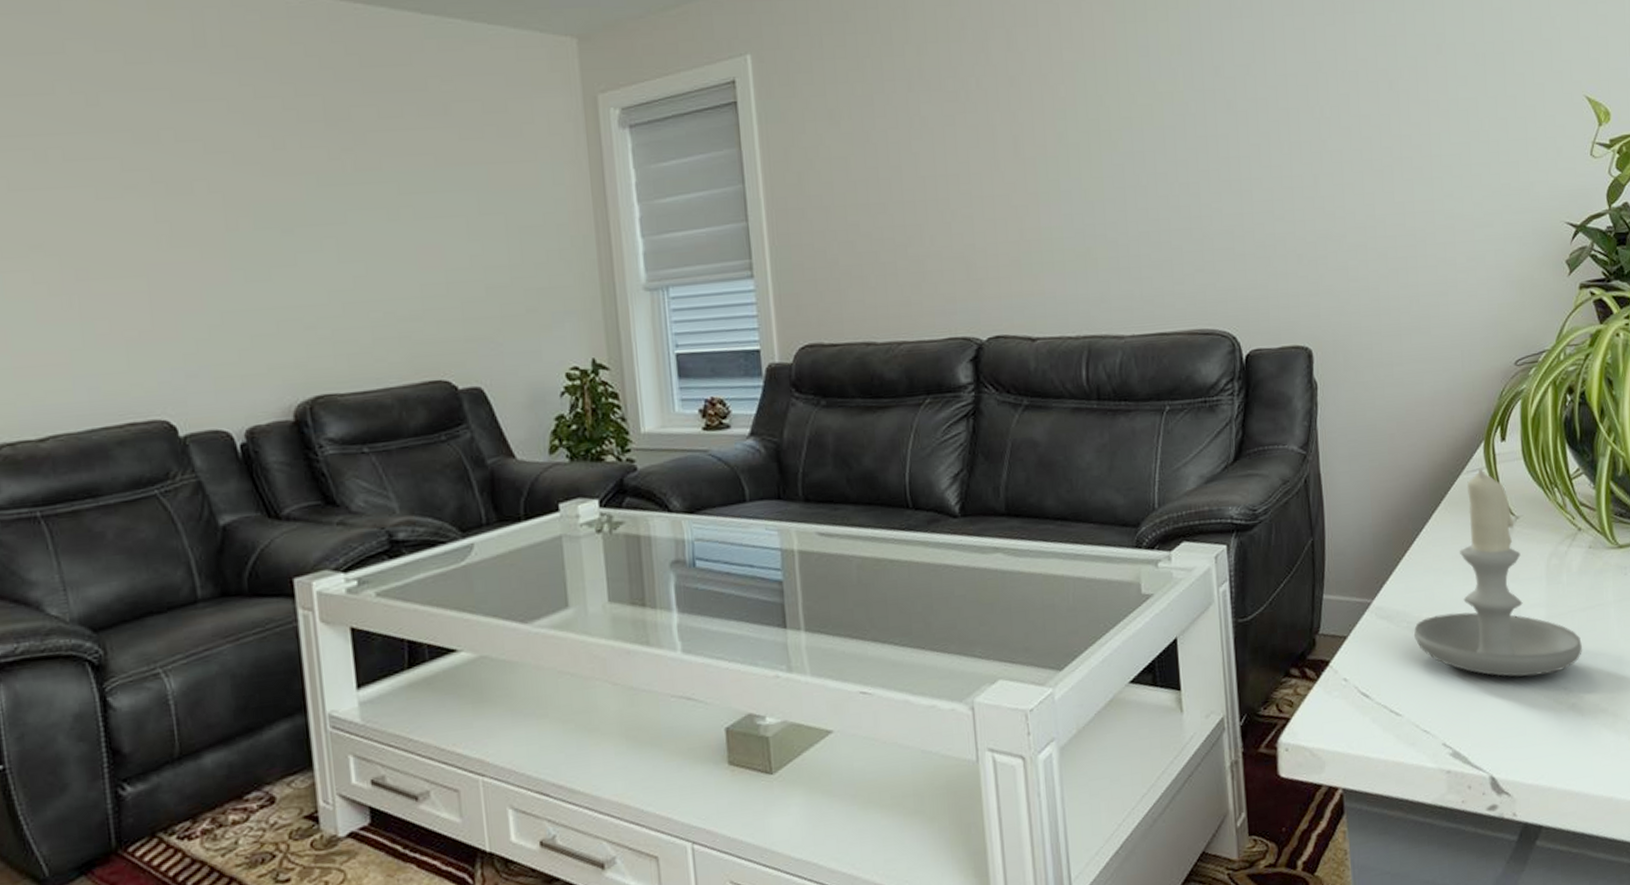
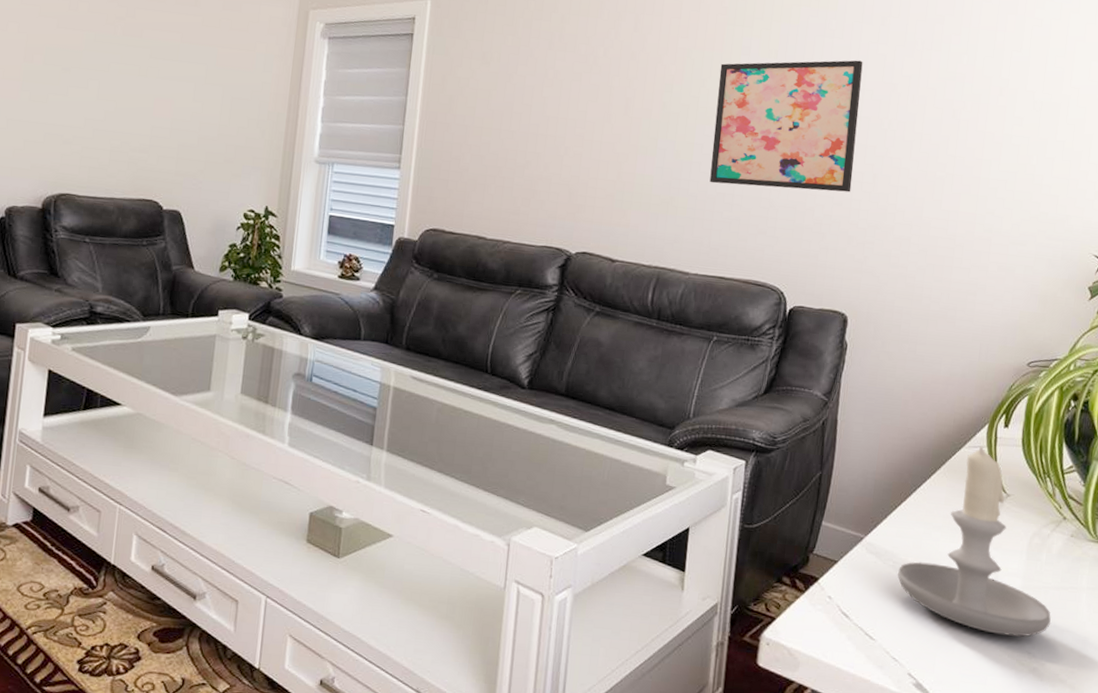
wall art: none [1117,40,1292,222] -> present [709,60,863,193]

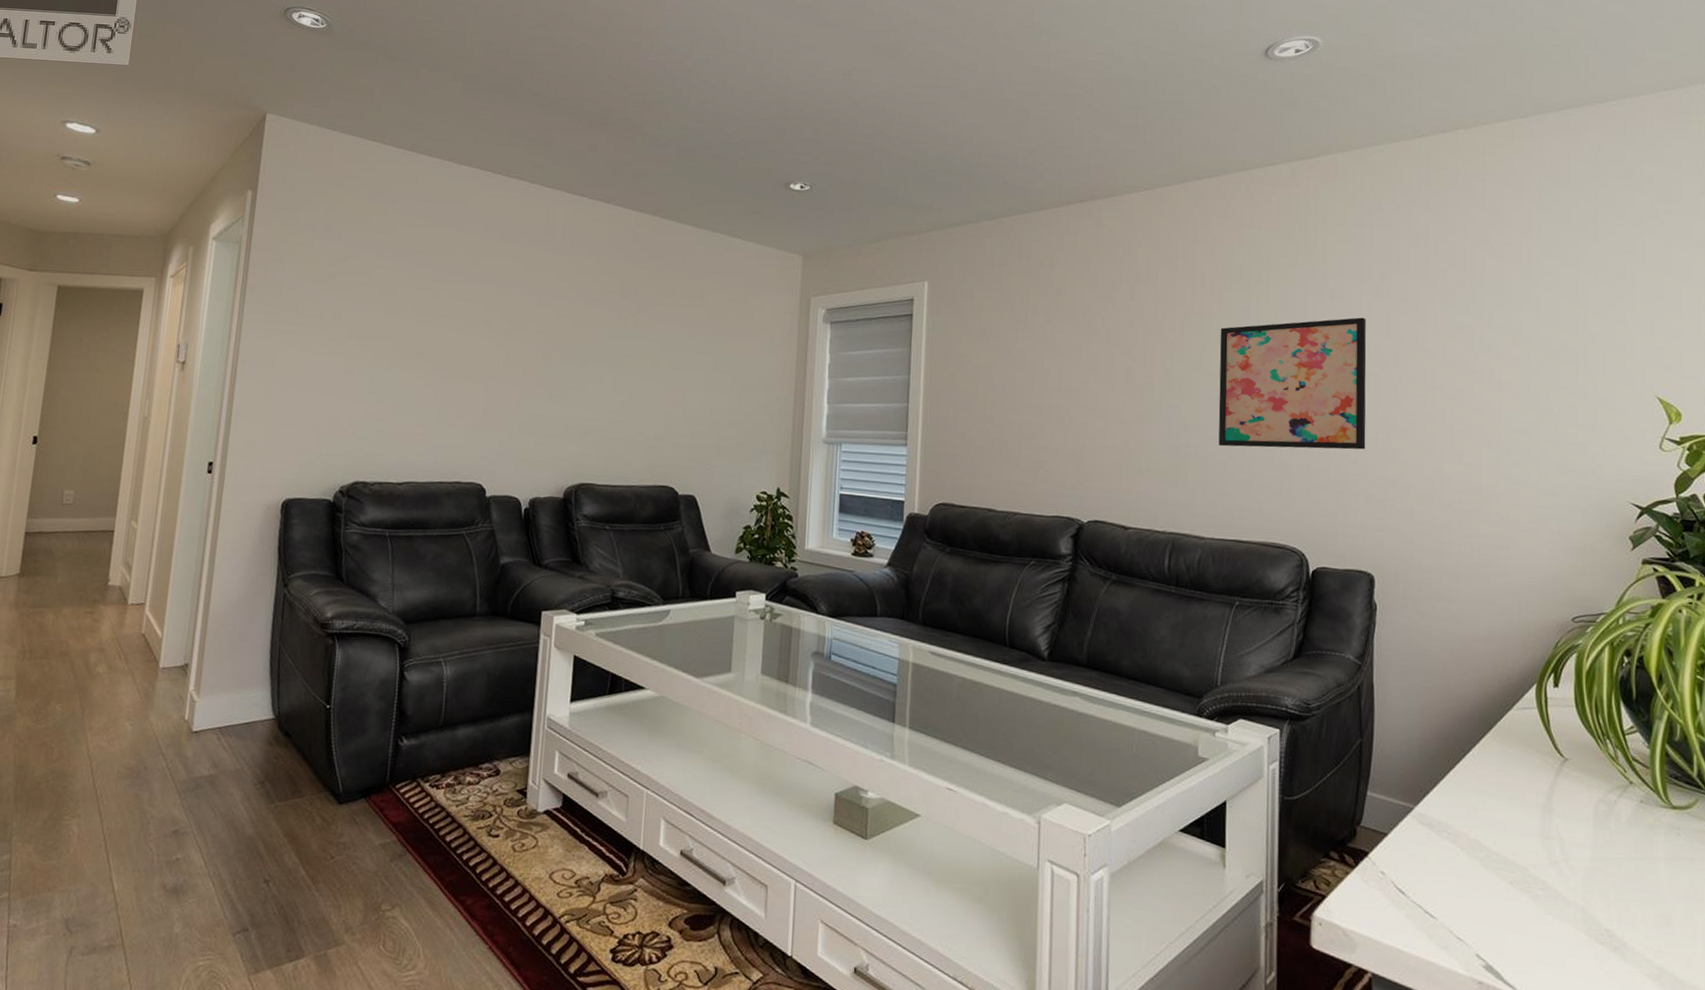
candle: present [897,446,1051,637] -> none [1453,707,1629,913]

